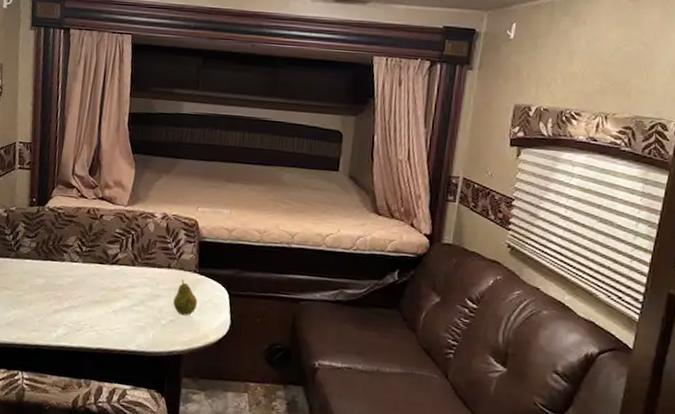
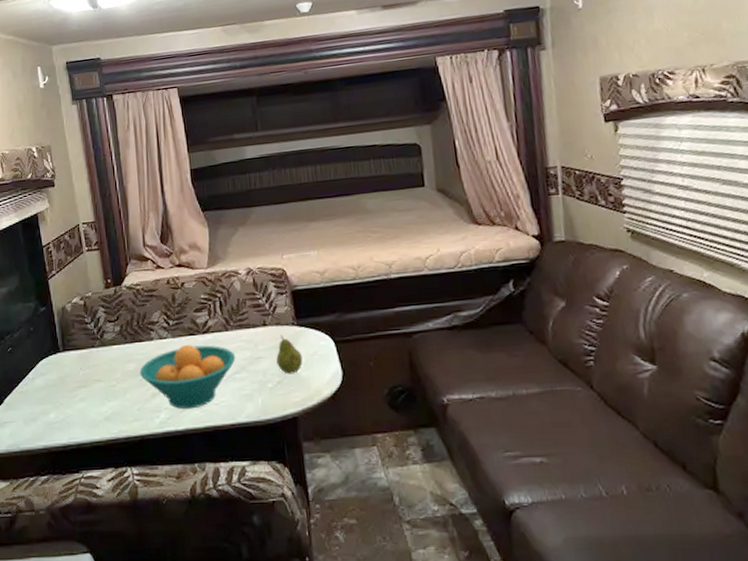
fruit bowl: none [46,271,137,330] -> present [140,345,236,410]

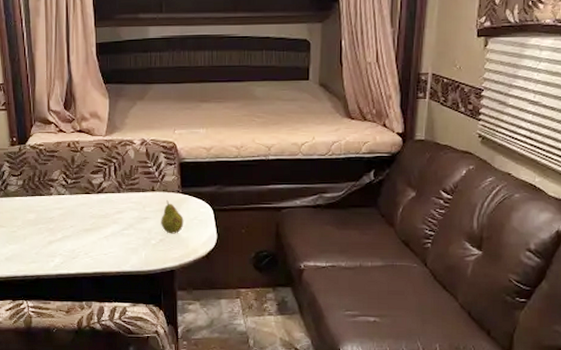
fruit bowl: present [140,345,236,410] -> none [39,202,125,257]

